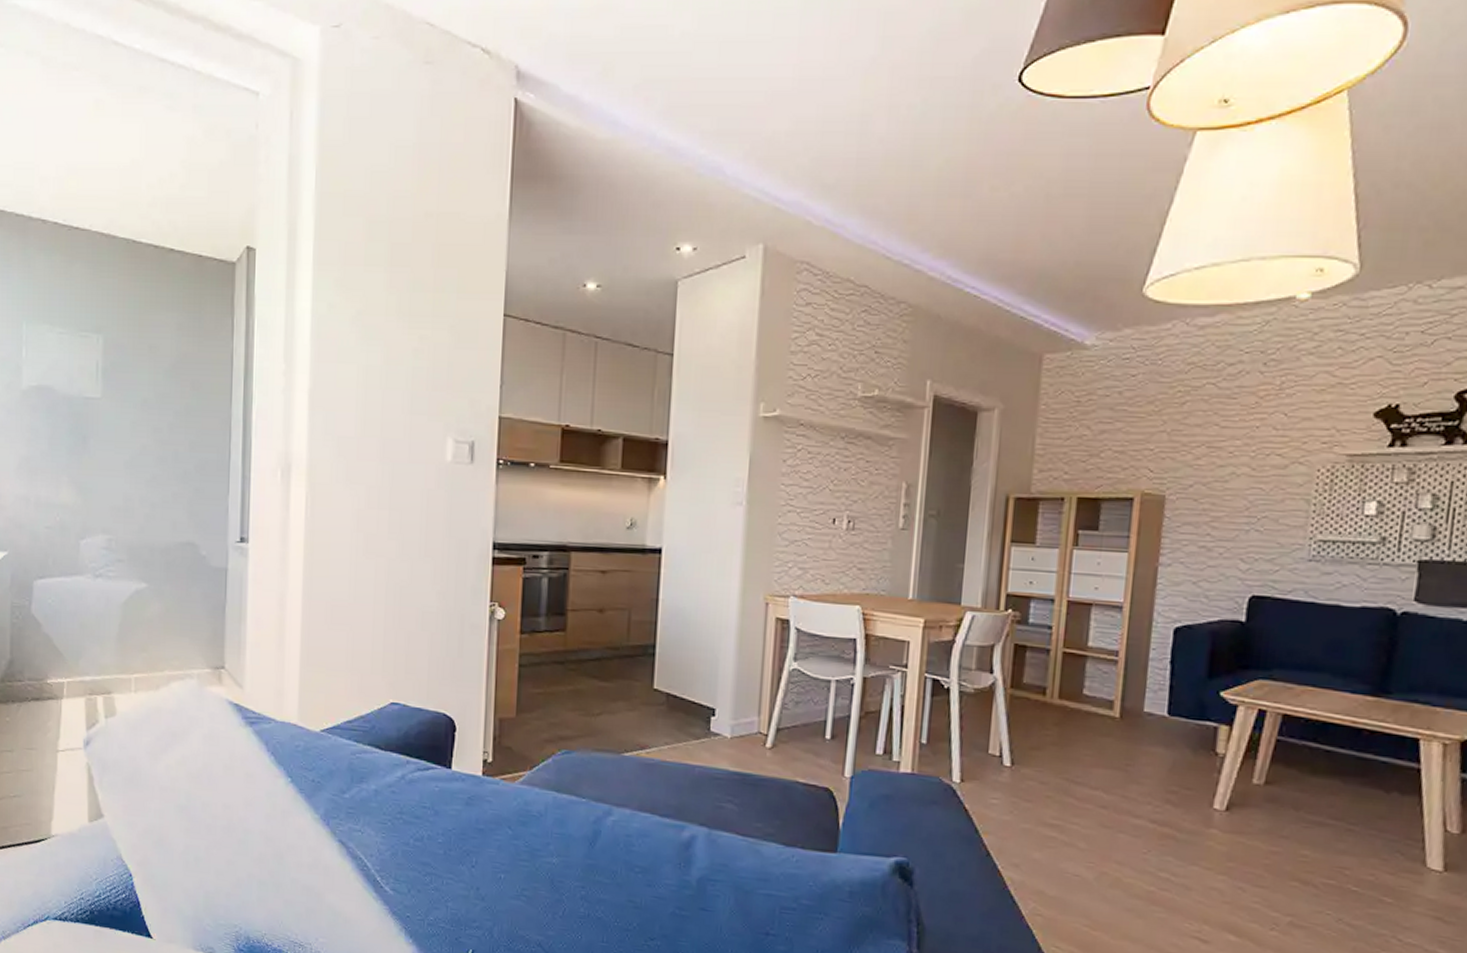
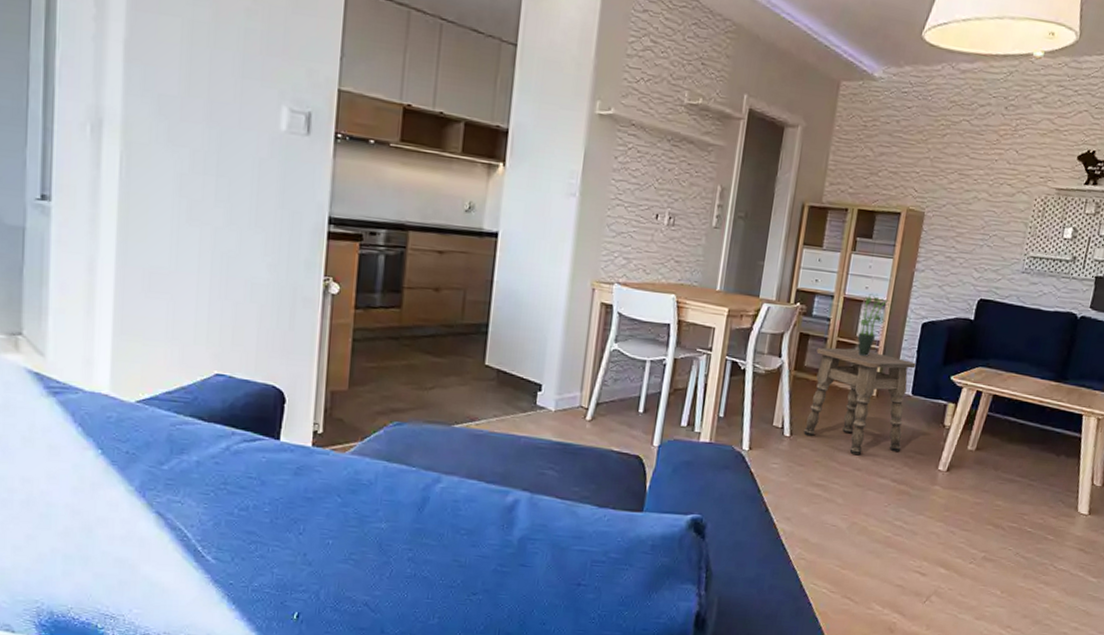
side table: none [1028,660,1170,790] -> present [804,347,916,456]
potted plant: none [1089,594,1131,671] -> present [857,293,892,357]

